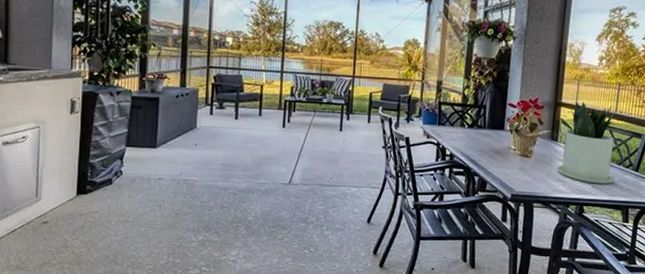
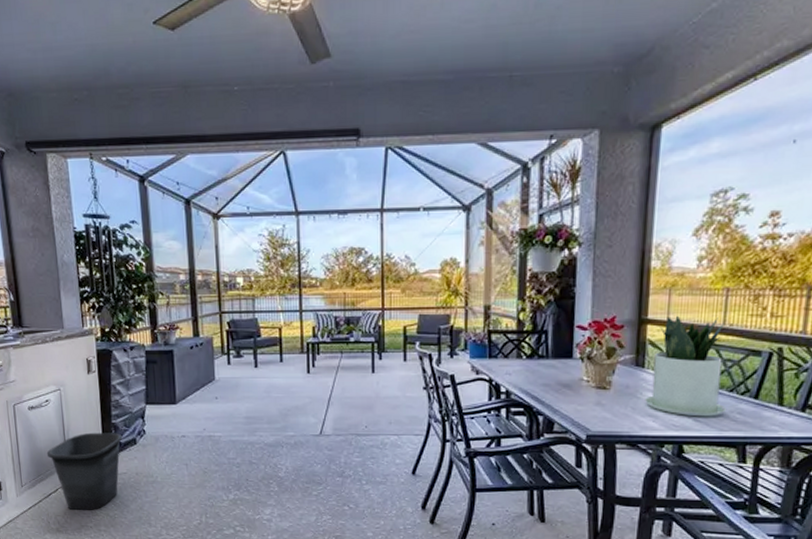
waste bin: none [16,170,99,248] -> present [46,432,123,510]

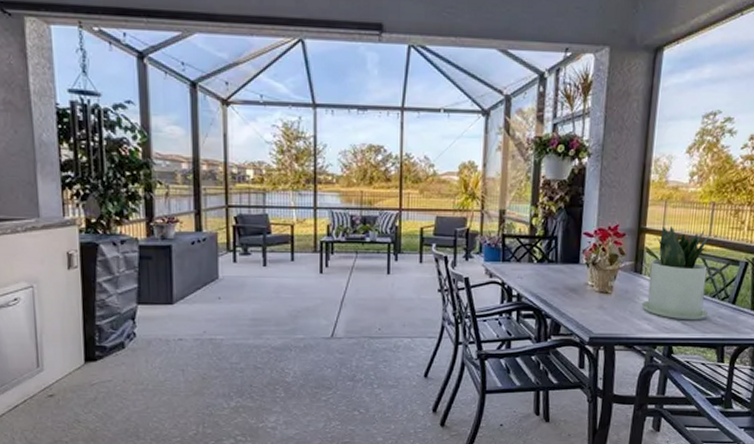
waste bin: present [46,432,123,510] -> none [13,335,109,423]

